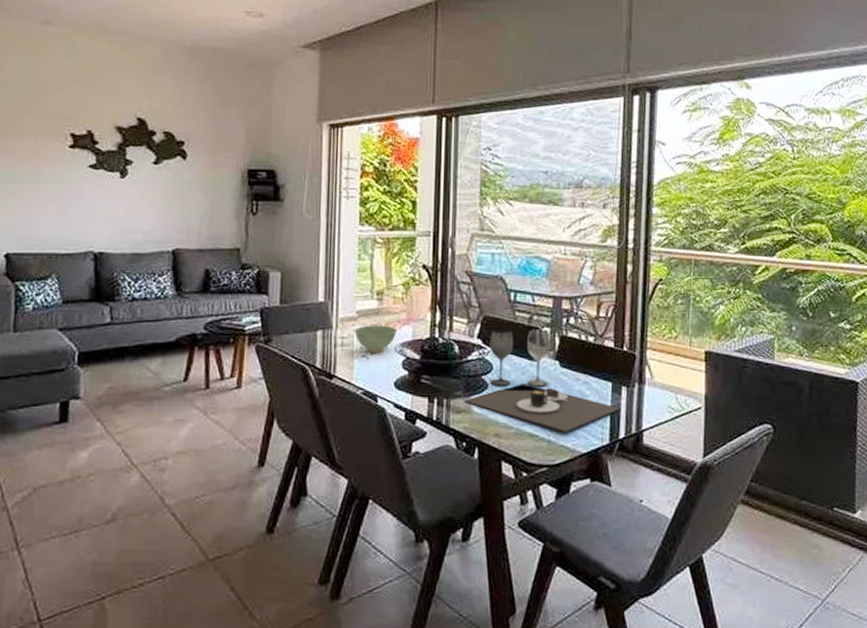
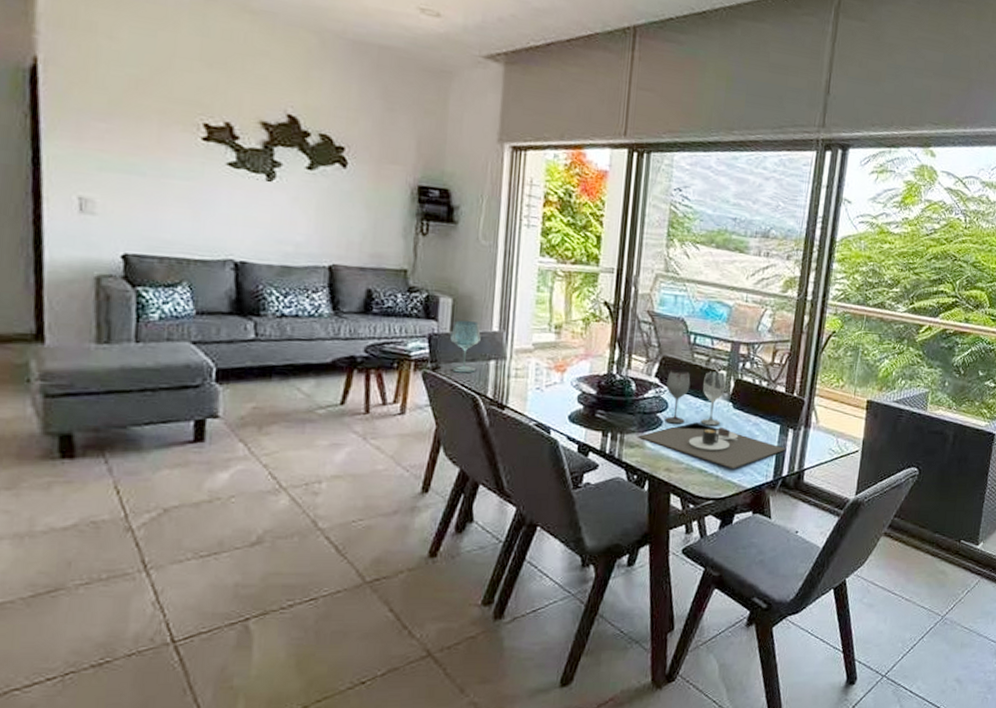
wine glass: none [280,293,308,345] -> present [450,320,481,373]
bowl: present [354,325,398,354] -> none [529,358,575,387]

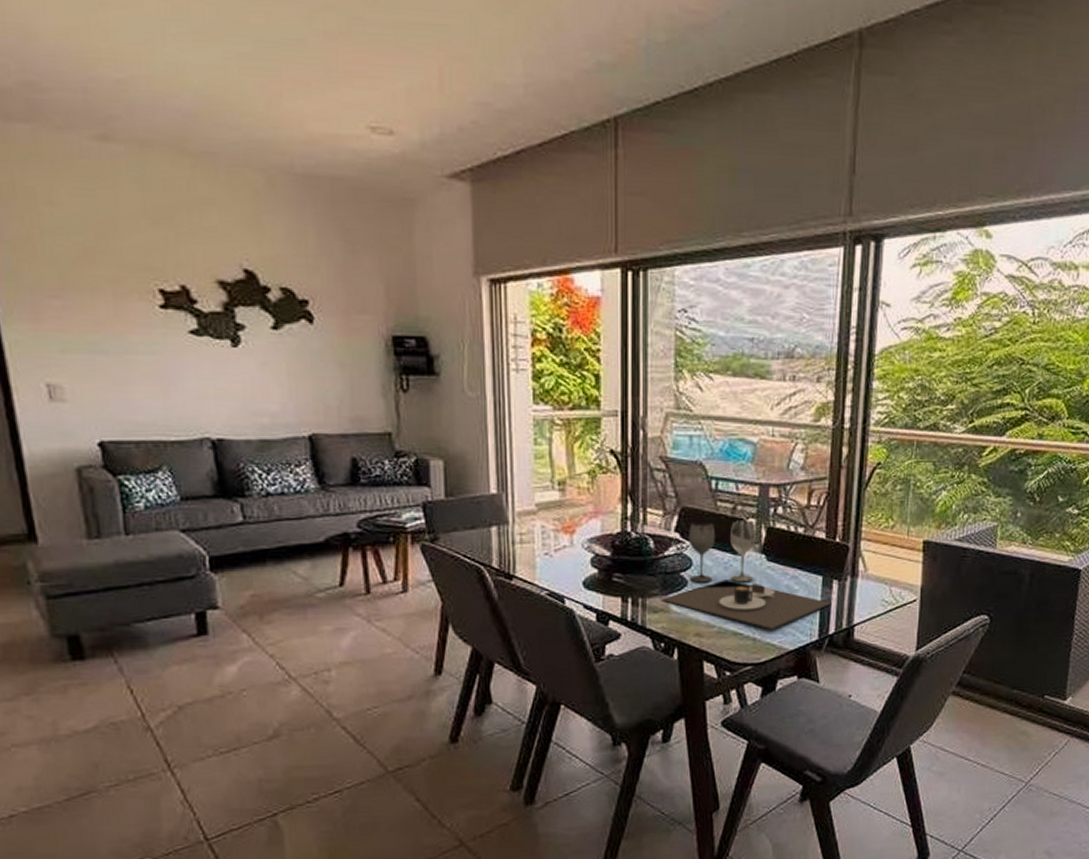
wine glass: present [450,320,481,373] -> none [446,485,479,543]

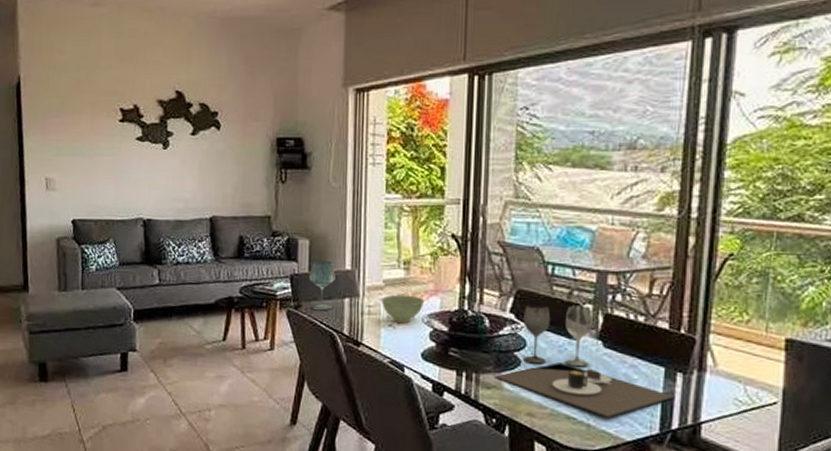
wine glass: none [446,485,479,543] -> present [309,260,336,311]
bowl: none [534,519,584,551] -> present [380,294,425,324]

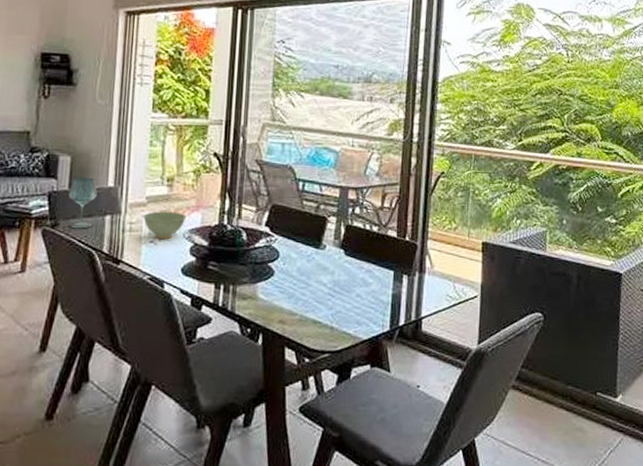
place setting: present [495,362,675,418] -> none [250,271,402,320]
wineglass: present [523,303,593,367] -> none [277,216,336,274]

